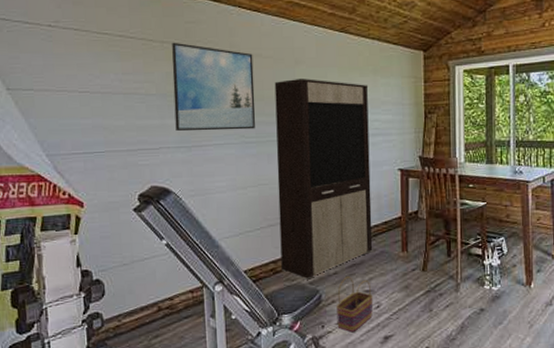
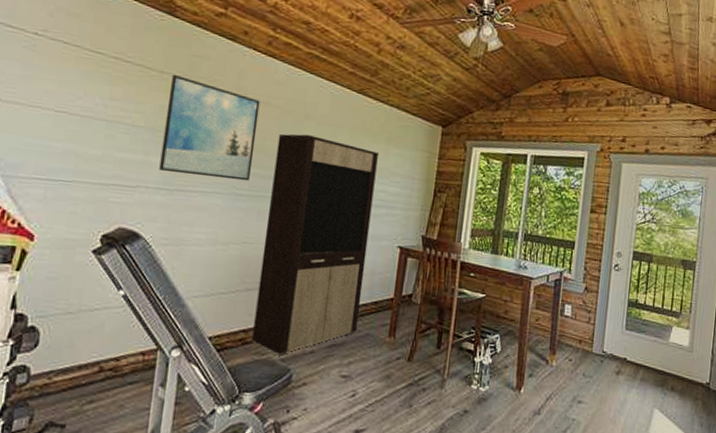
basket: present [336,276,373,333] -> none [304,357,350,422]

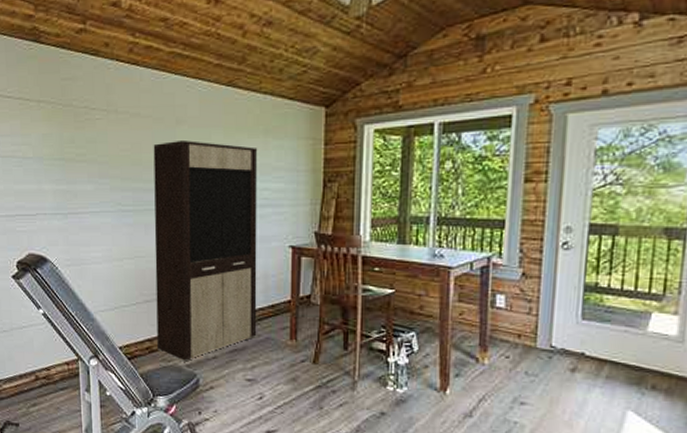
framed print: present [159,74,260,181] -> none [48,101,133,197]

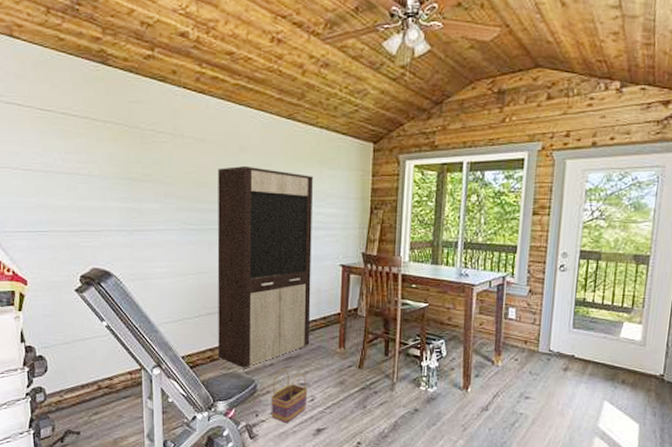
basket: none [215,362,256,423] -> present [271,369,308,423]

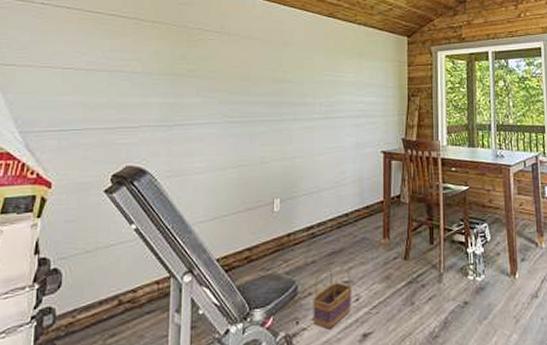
cabinet: present [217,166,314,369] -> none [257,60,354,269]

